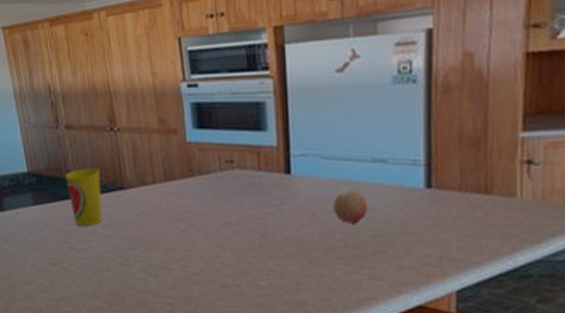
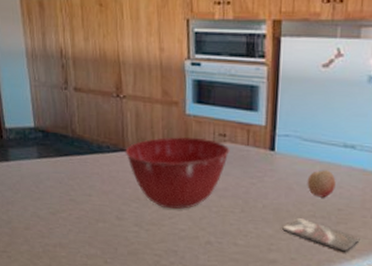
cup: present [65,168,103,227] -> none [70,129,104,182]
mixing bowl: none [124,167,240,250] -> present [125,136,230,210]
smartphone: none [309,249,405,289] -> present [282,217,360,253]

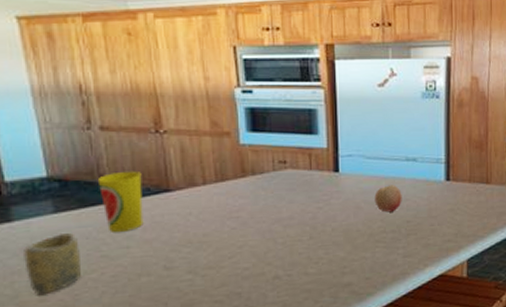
cup: none [16,175,56,224] -> present [24,232,81,296]
cup: none [70,129,104,182] -> present [97,171,144,233]
mixing bowl: present [125,136,230,210] -> none [170,168,292,248]
smartphone: present [282,217,360,253] -> none [354,235,430,264]

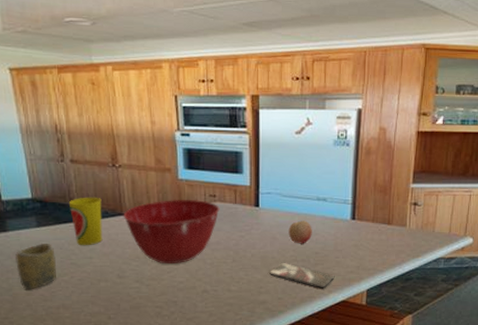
mixing bowl: none [170,168,292,248] -> present [123,199,220,264]
smartphone: none [354,235,430,264] -> present [269,262,335,289]

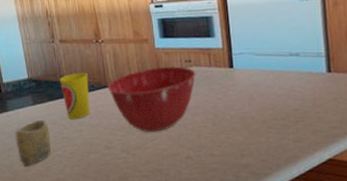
smartphone: present [269,262,335,289] -> none [250,122,318,148]
fruit: present [288,220,312,244] -> none [264,77,289,102]

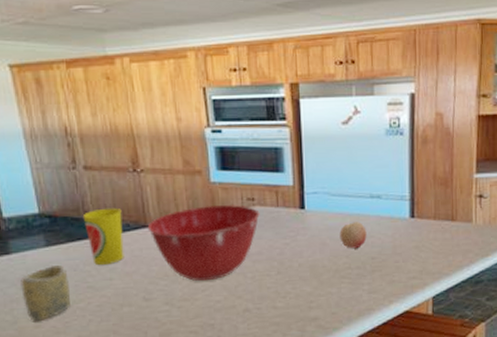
fruit: none [264,77,289,102] -> present [339,221,367,249]

